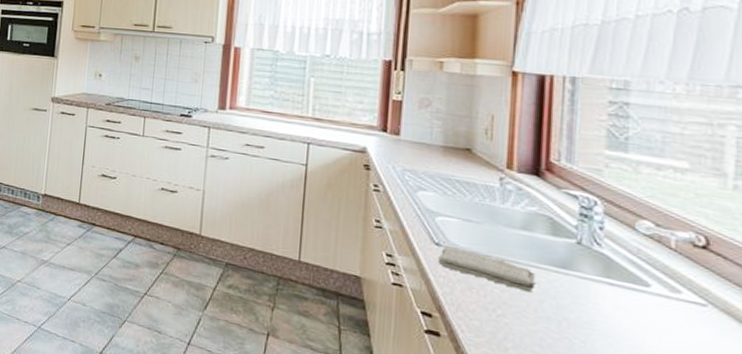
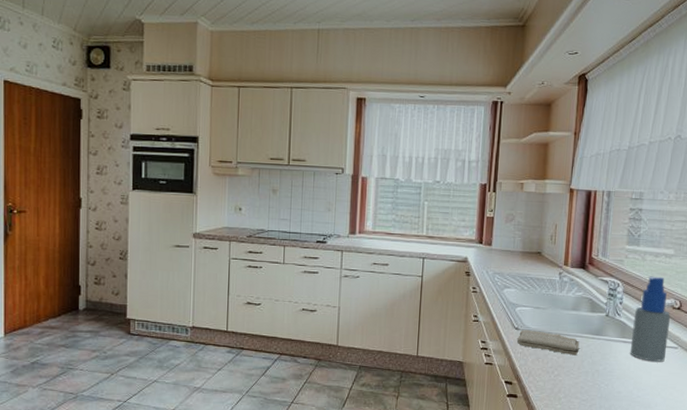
spray bottle: none [620,196,689,322] -> present [630,276,670,362]

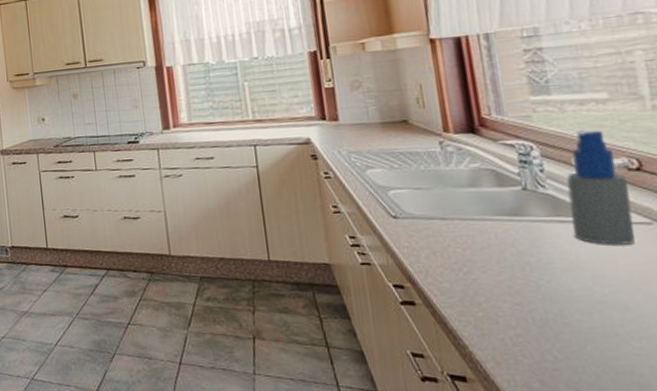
washcloth: present [517,329,580,356] -> none [399,217,494,246]

